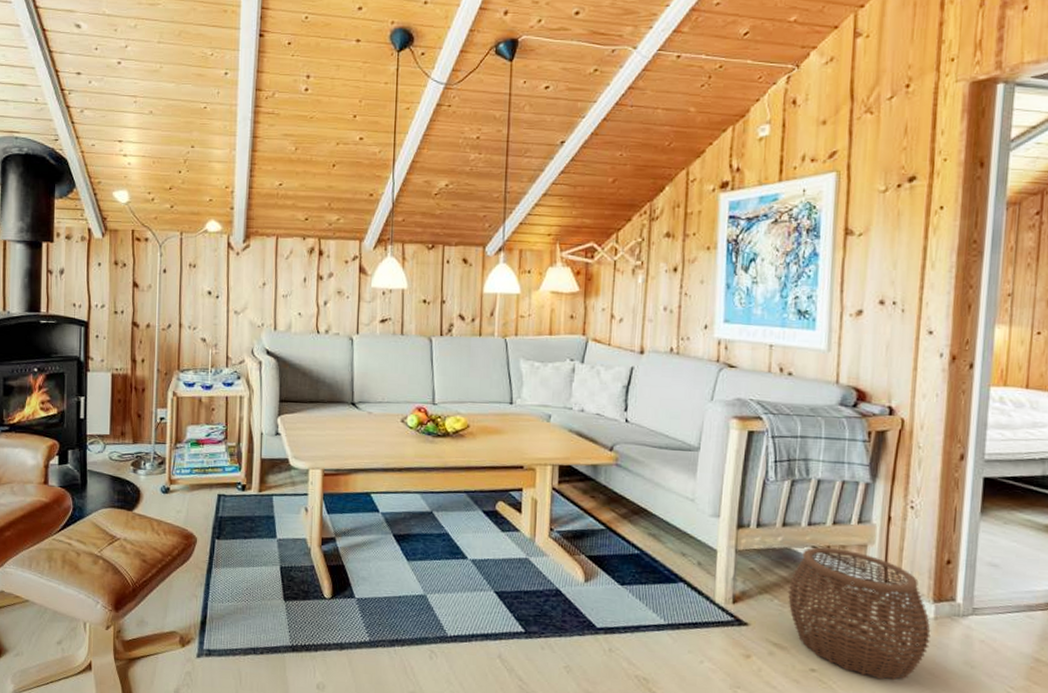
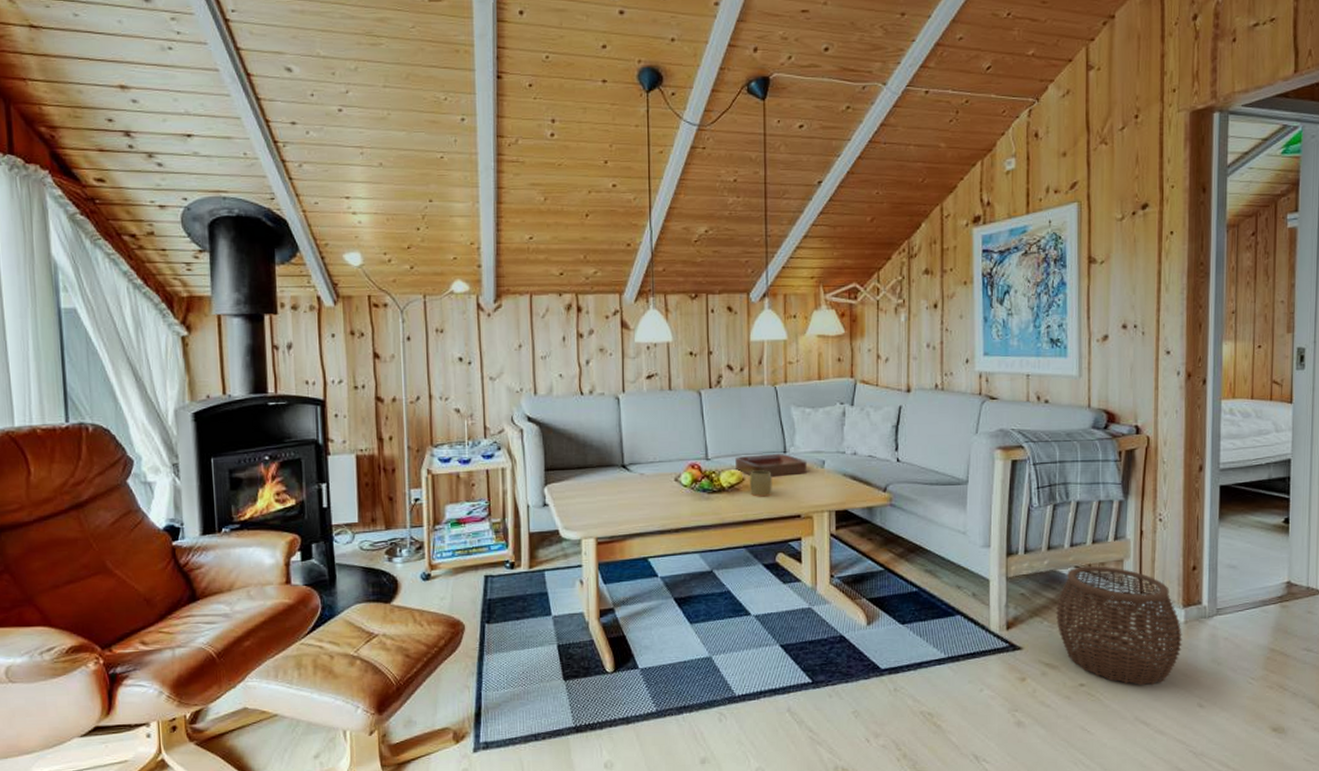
decorative tray: none [461,403,533,427] -> present [735,453,807,478]
mug: none [473,418,497,445] -> present [749,470,772,497]

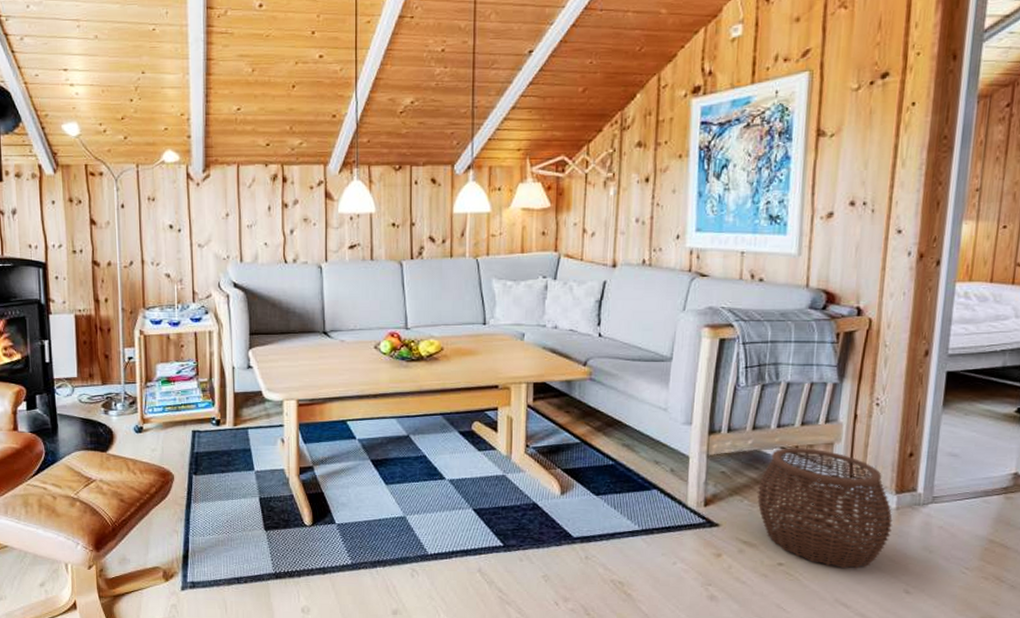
decorative tray: present [735,453,807,478] -> none [435,324,506,348]
mug: present [749,470,772,497] -> none [447,341,471,367]

